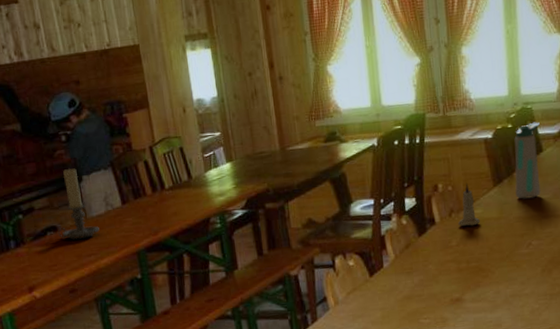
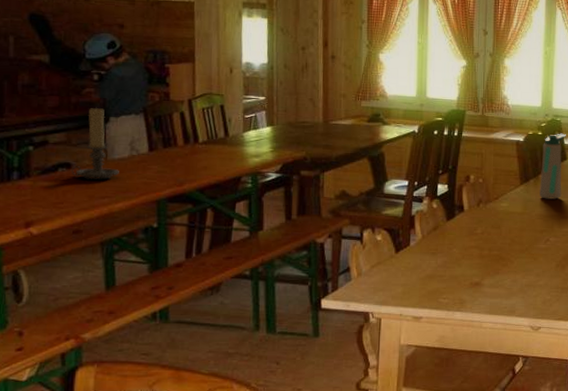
candle: present [457,183,481,226] -> none [484,177,506,217]

